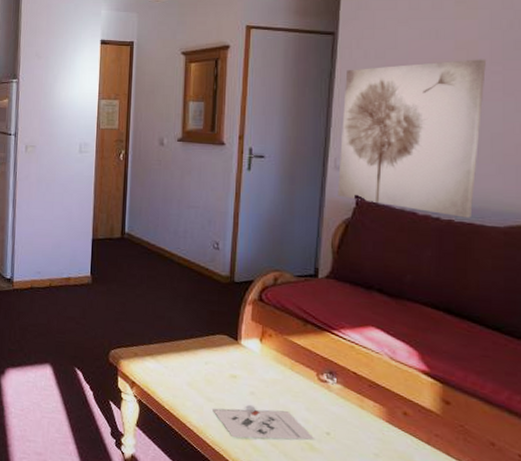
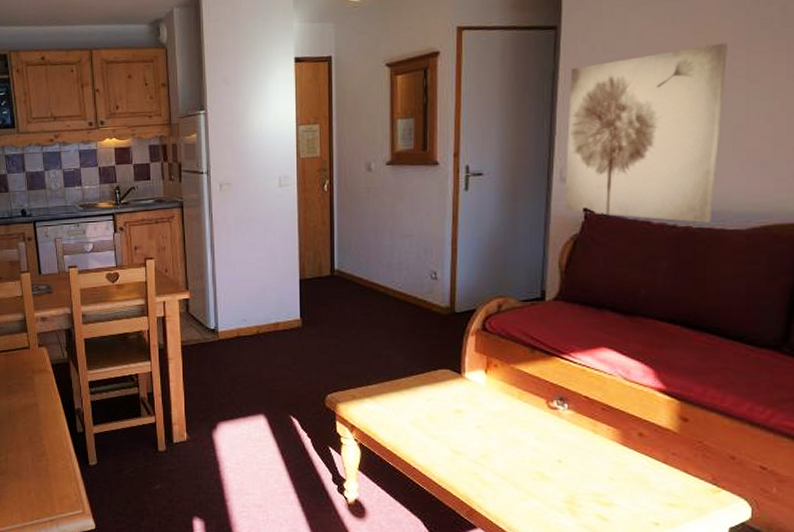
architectural model: present [213,409,315,440] -> none [438,442,547,474]

